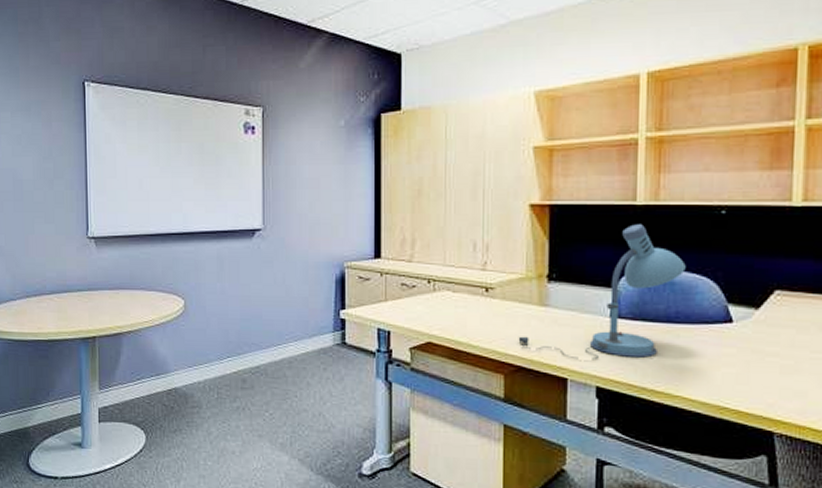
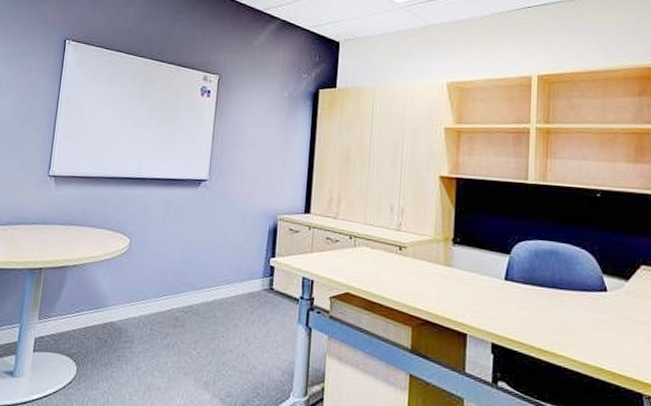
desk lamp: present [518,224,686,360] -> none [425,200,568,319]

